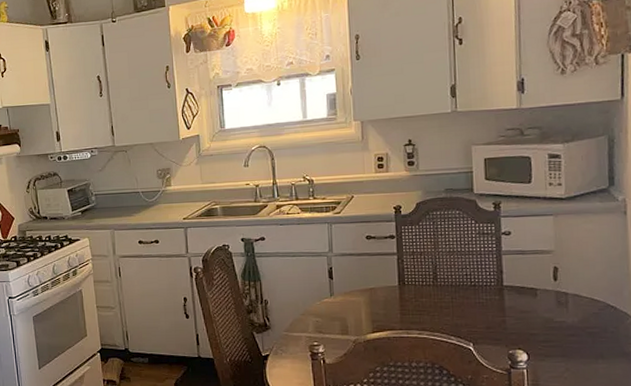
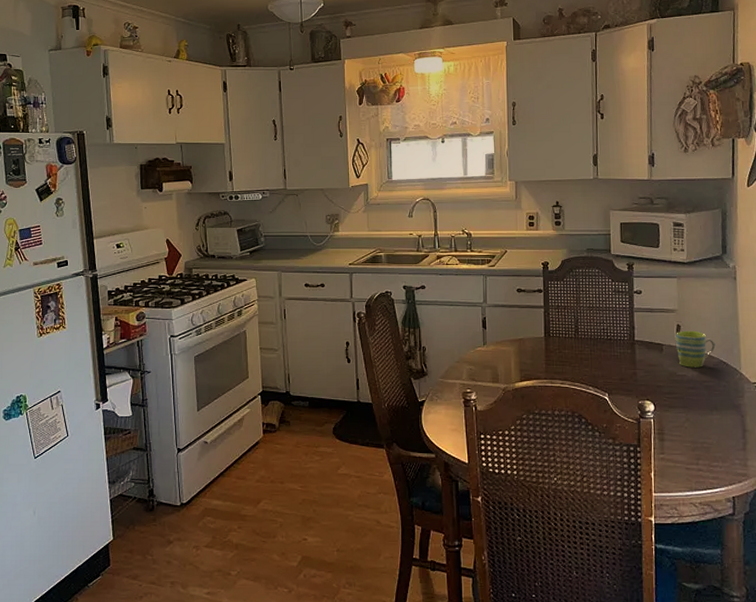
mug: none [552,272,601,313] -> present [676,330,716,368]

